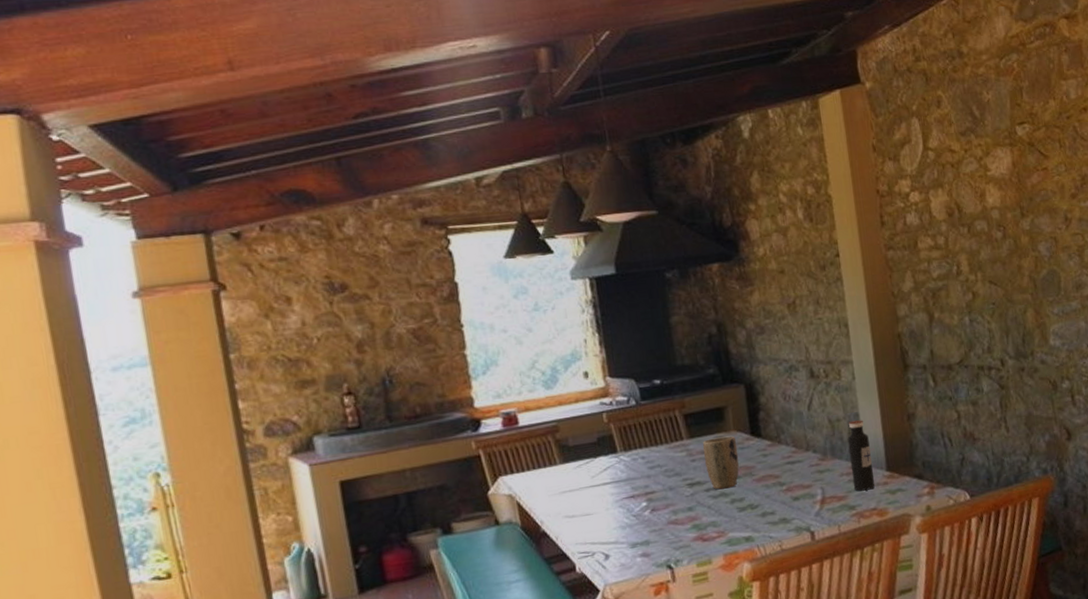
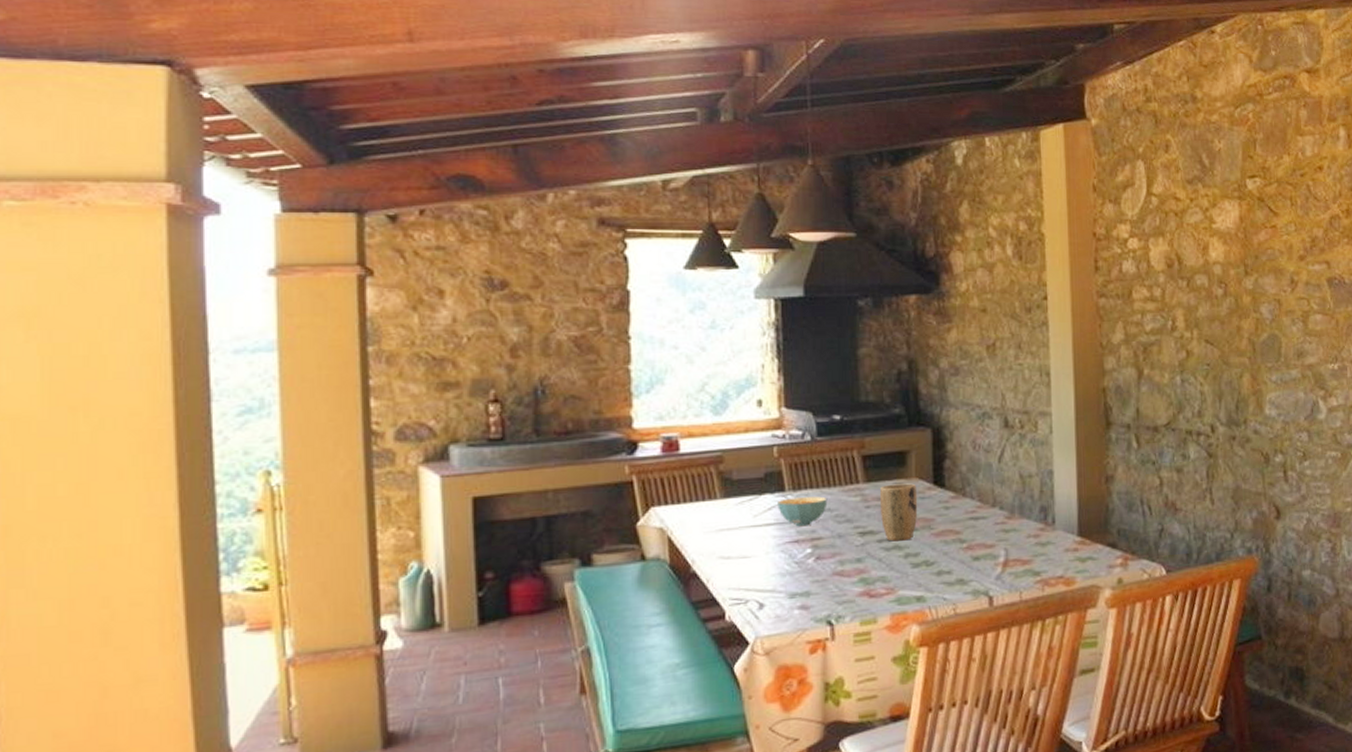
cereal bowl: none [611,454,657,483] -> present [777,496,828,526]
water bottle: present [847,420,876,492] -> none [1038,478,1064,556]

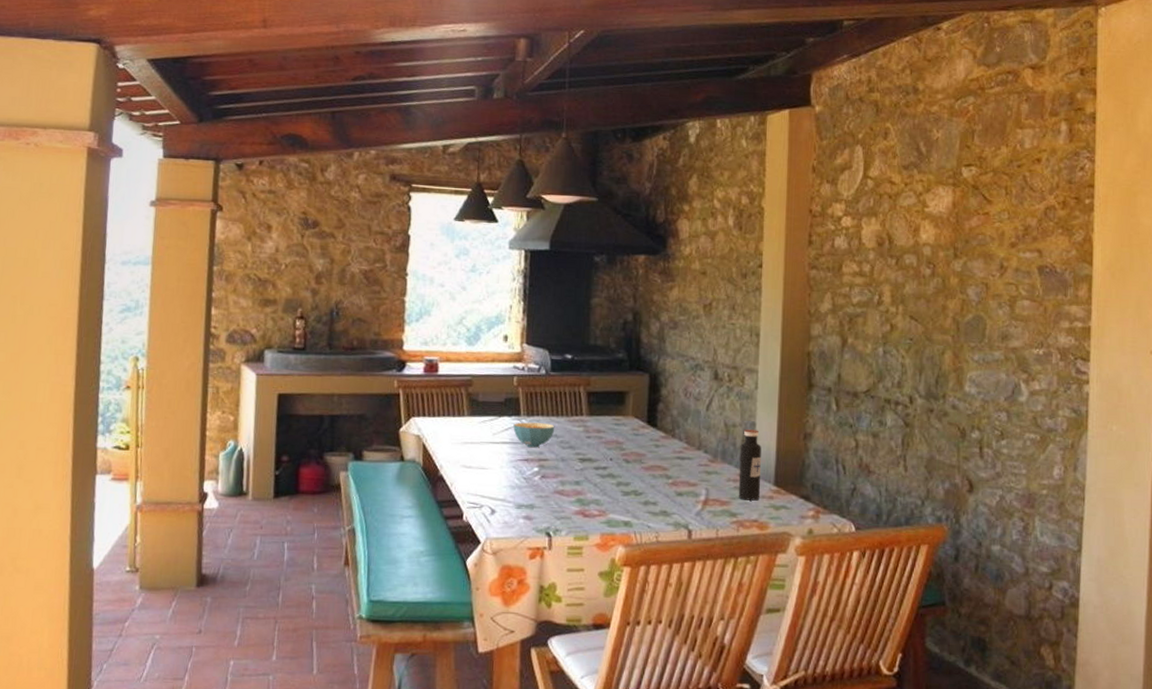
plant pot: present [879,483,918,542] -> none [599,419,633,471]
water bottle: none [1038,478,1064,556] -> present [738,429,761,501]

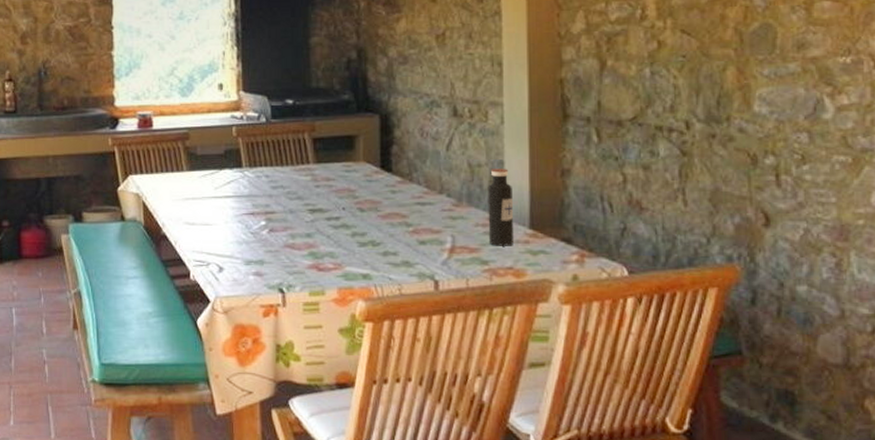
cereal bowl: present [513,422,555,447] -> none [236,174,280,199]

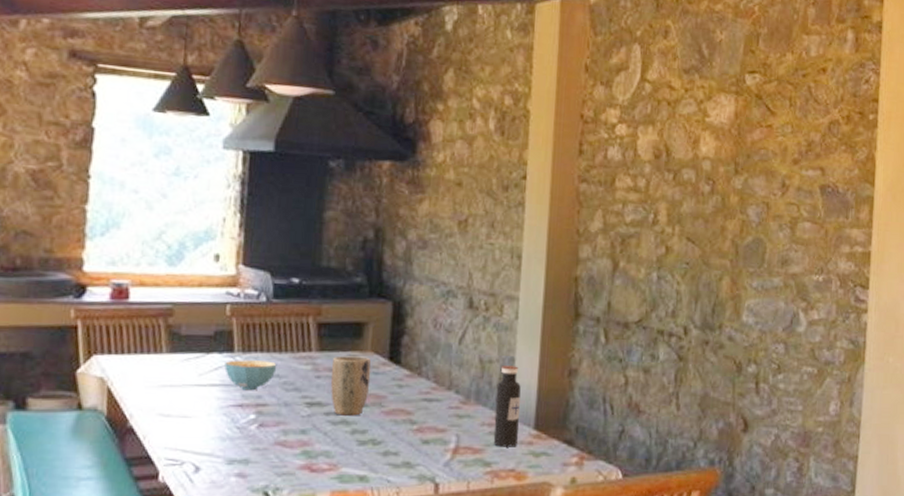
cereal bowl: none [236,174,280,199] -> present [224,360,277,390]
plant pot: none [328,166,365,220] -> present [330,356,372,416]

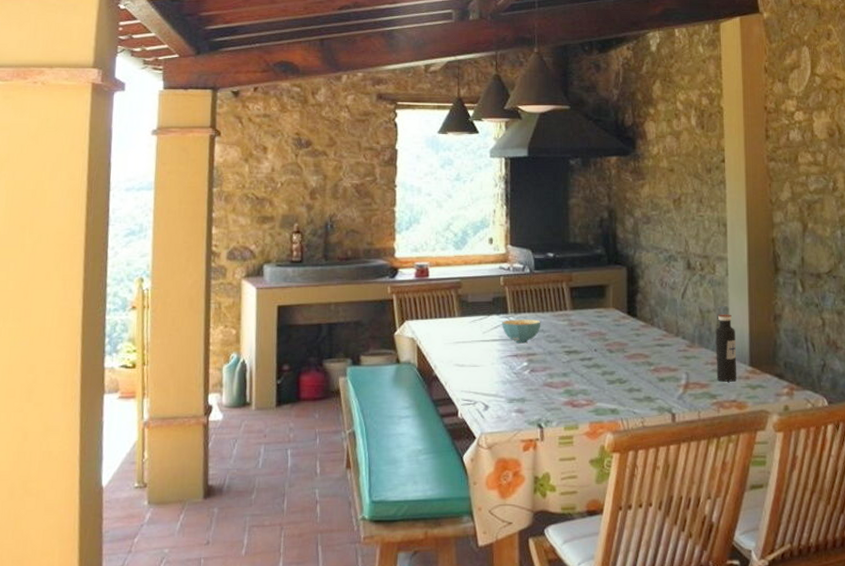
plant pot: present [330,356,372,416] -> none [583,312,614,361]

